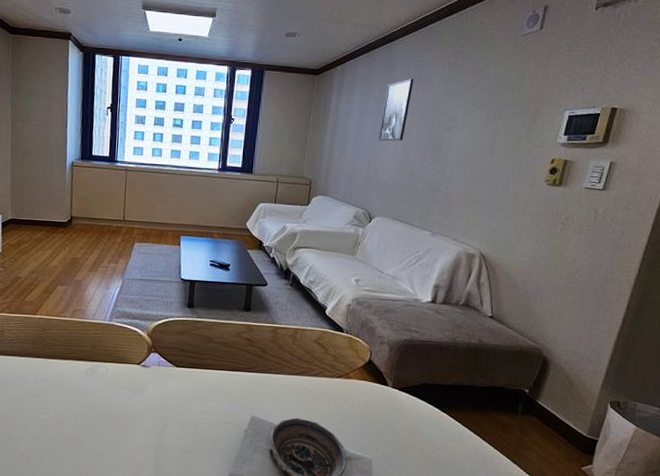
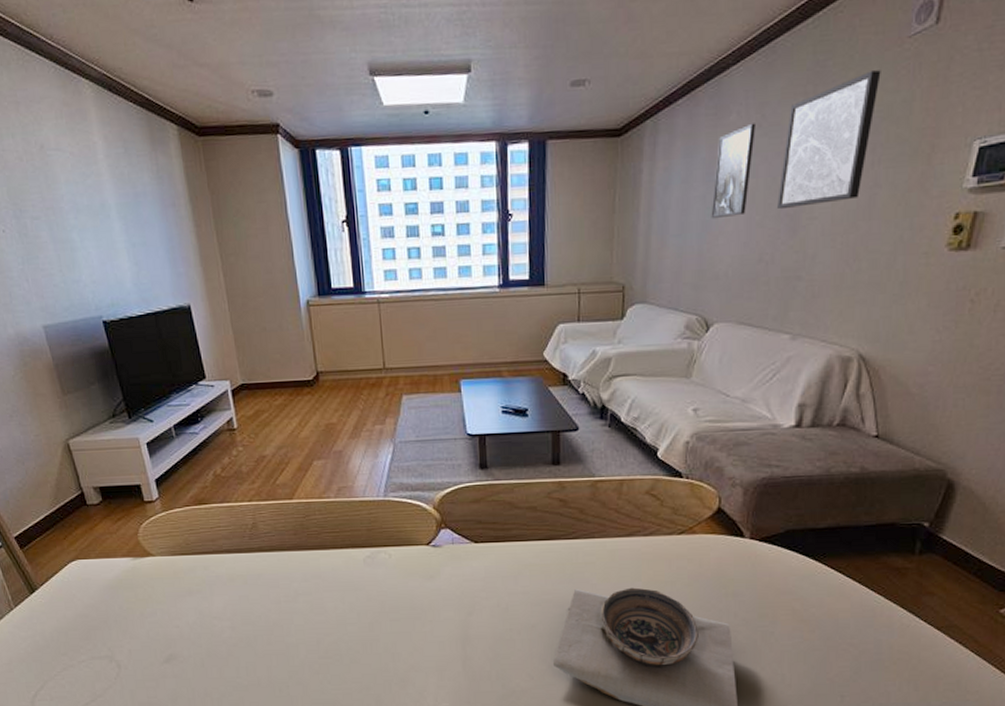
wall art: none [426,54,502,141] -> present [778,70,881,208]

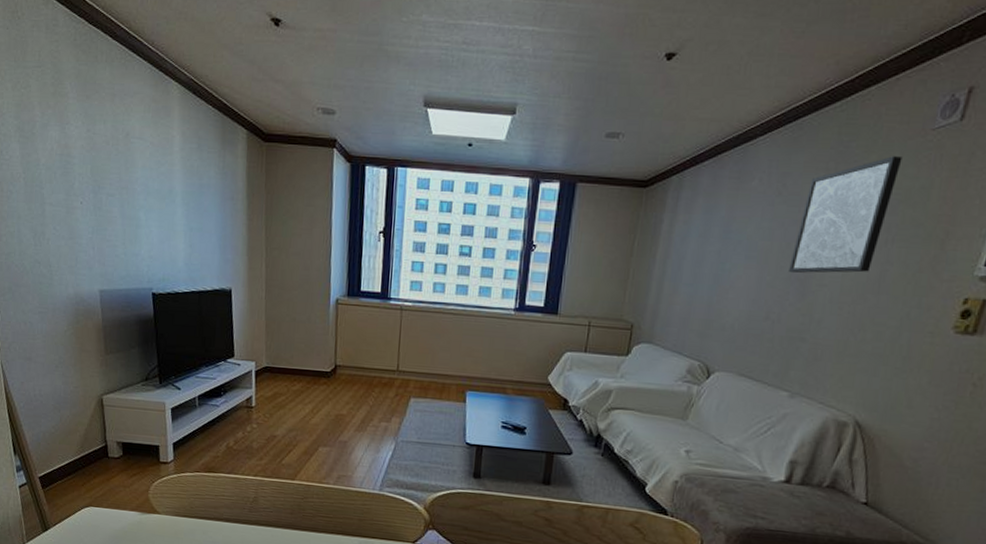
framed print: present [711,123,755,219] -> none [723,190,776,274]

